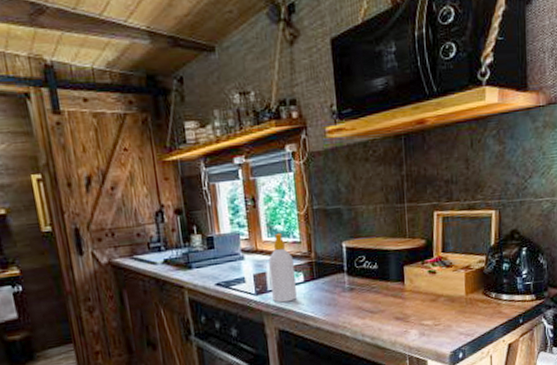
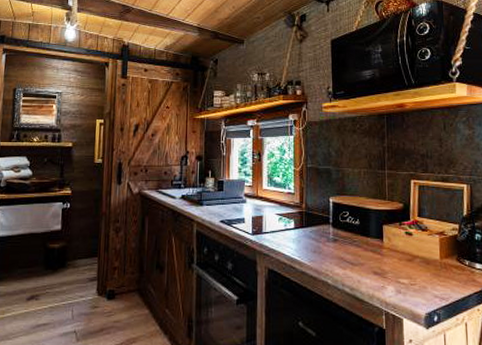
soap bottle: present [268,232,297,303] -> none [266,183,287,245]

